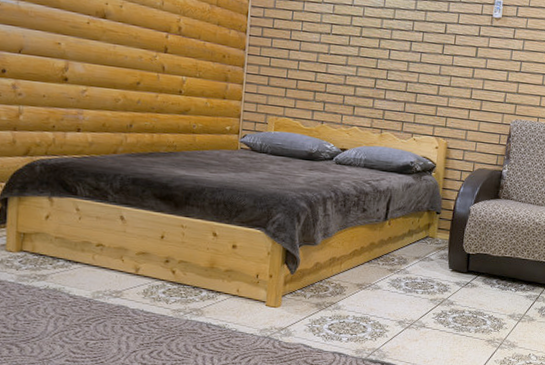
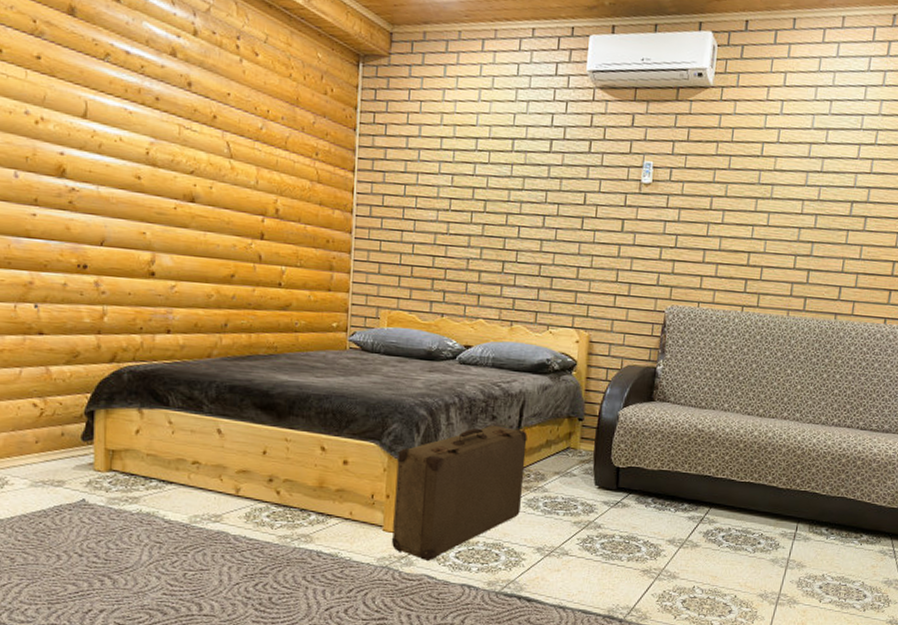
suitcase: none [273,216,393,332] -> present [391,424,528,561]

